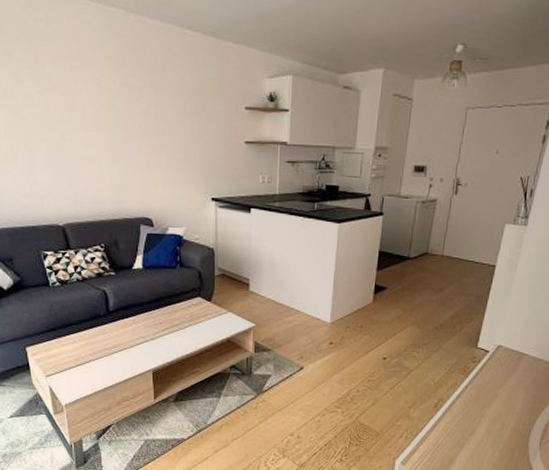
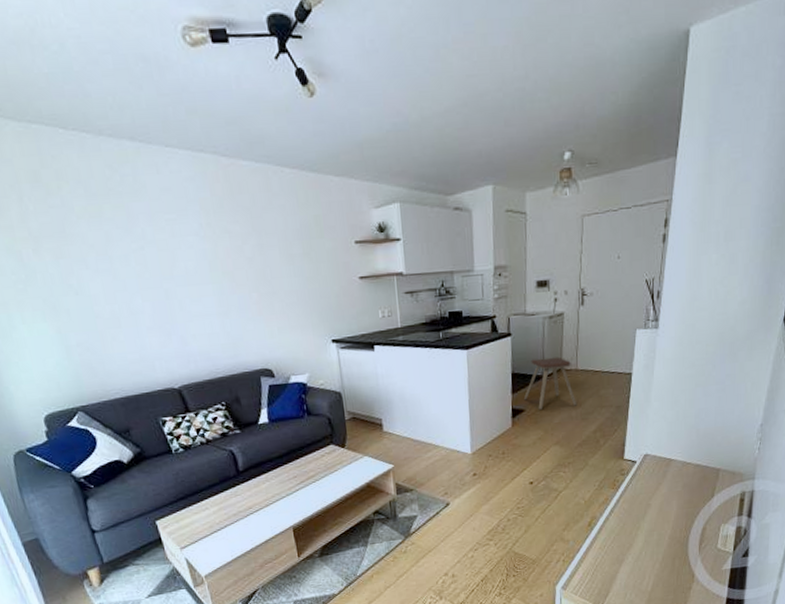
music stool: none [387,240,439,290] -> present [523,357,578,410]

